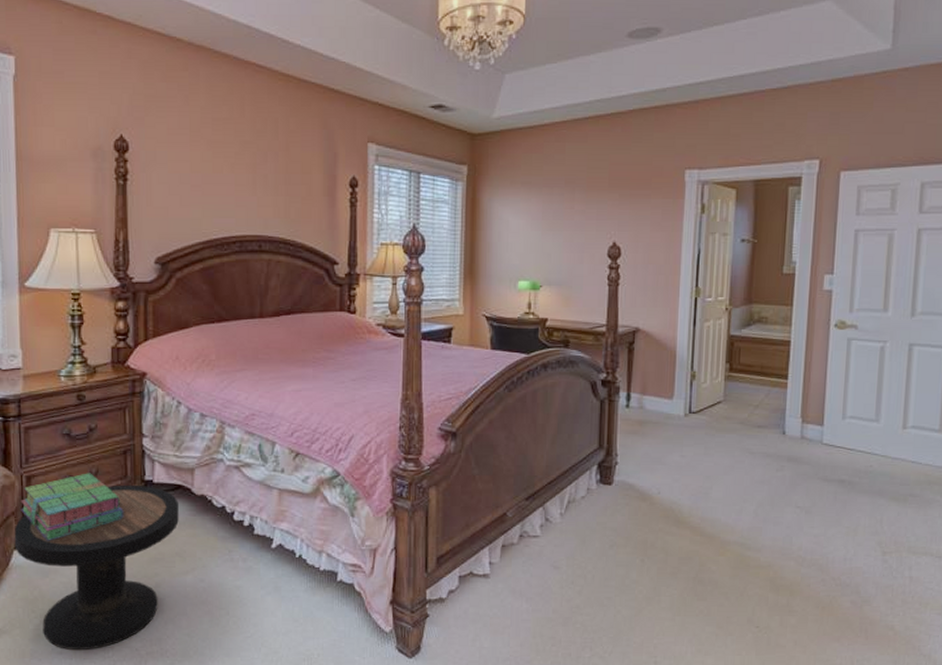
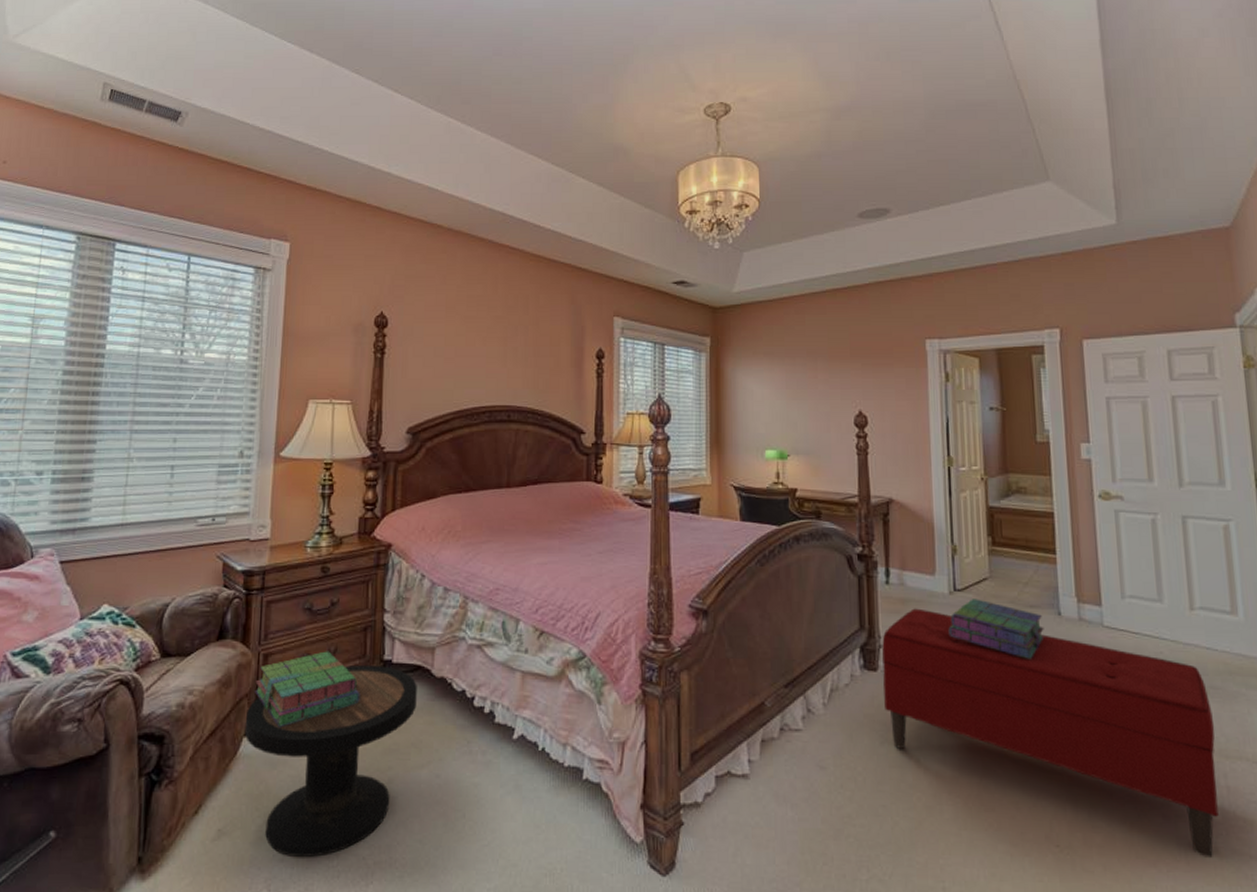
bench: none [616,429,908,633] -> present [882,608,1218,857]
stack of books: none [680,420,768,473] -> present [948,599,1045,659]

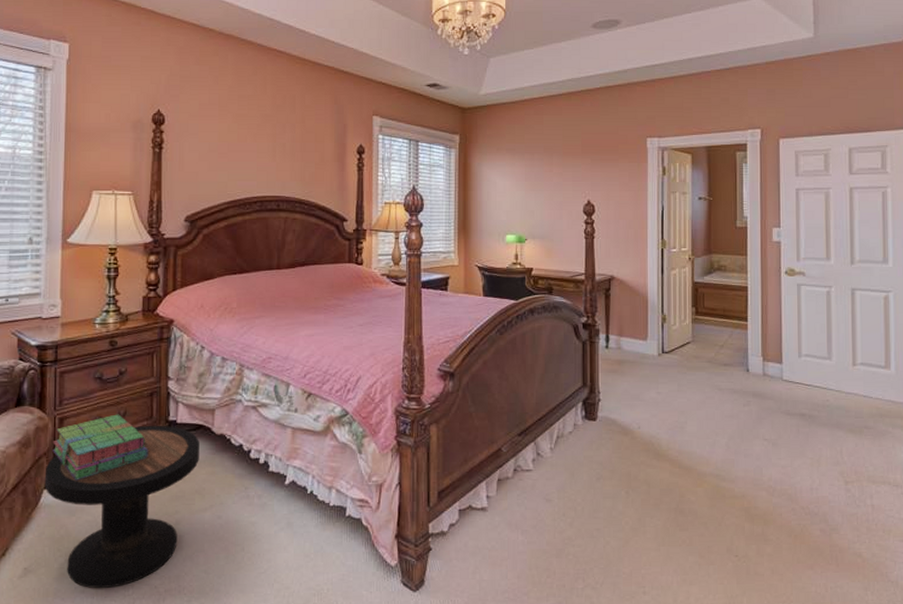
bench: present [882,608,1218,857] -> none [601,368,866,560]
stack of books: present [948,599,1045,659] -> none [656,359,735,408]

